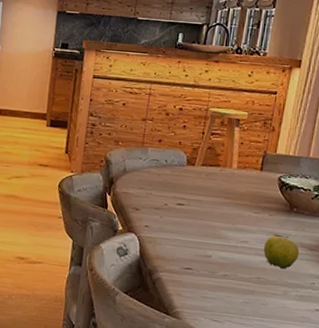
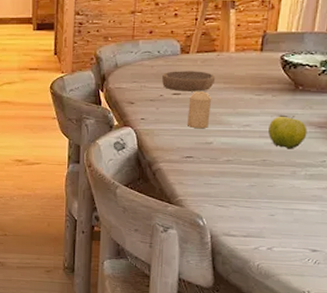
bowl: none [167,181,218,204] -> present [162,71,216,91]
candle: none [188,204,213,242] -> present [186,91,211,129]

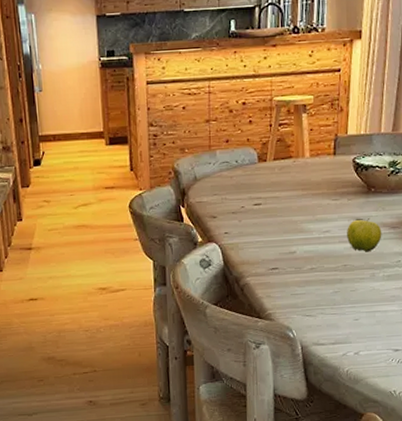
bowl: present [162,71,216,91] -> none [242,179,294,201]
candle: present [186,91,211,129] -> none [269,200,291,239]

